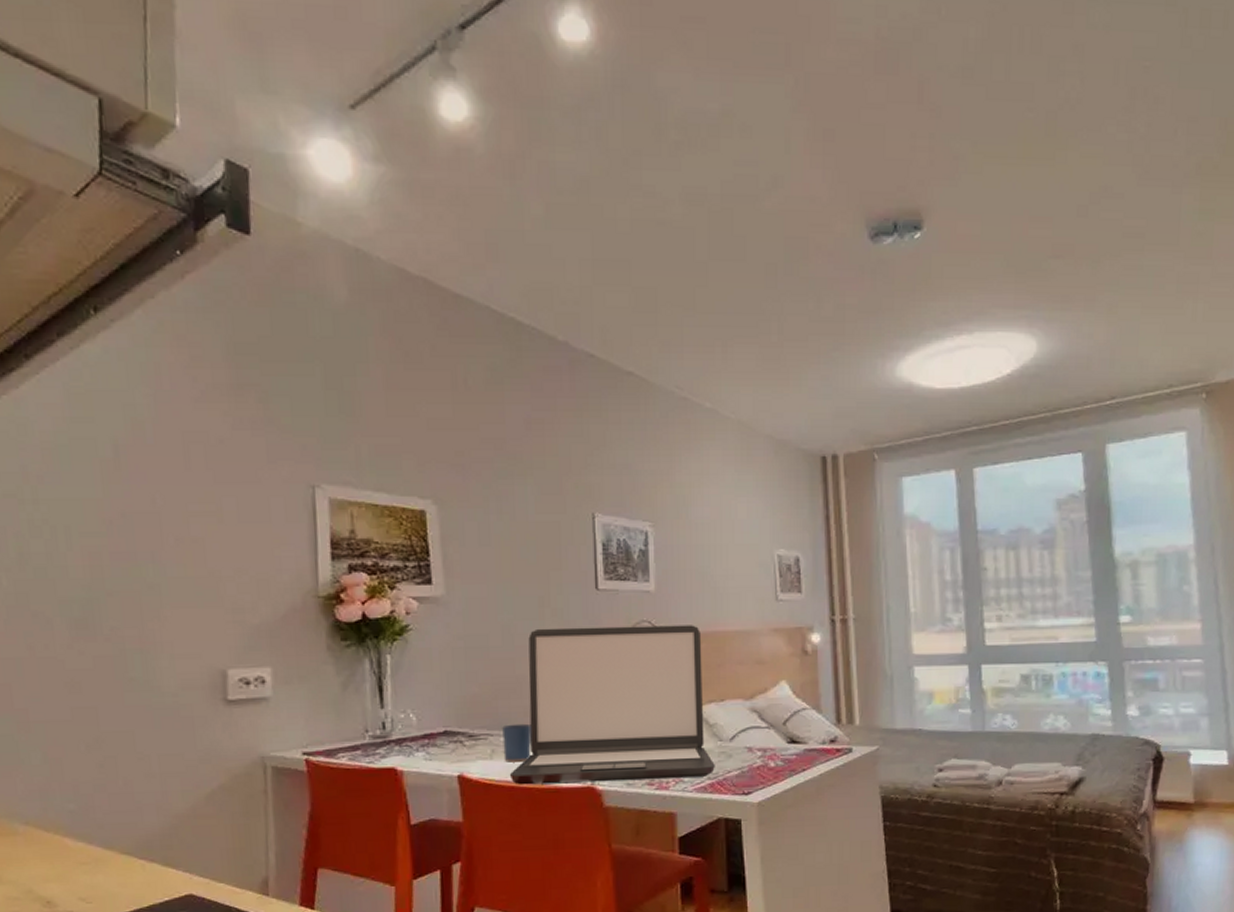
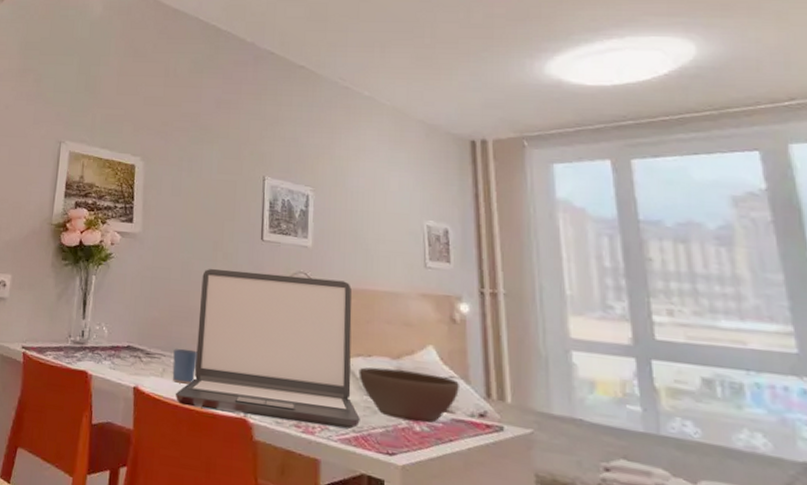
bowl: none [712,709,811,759] -> present [358,367,459,424]

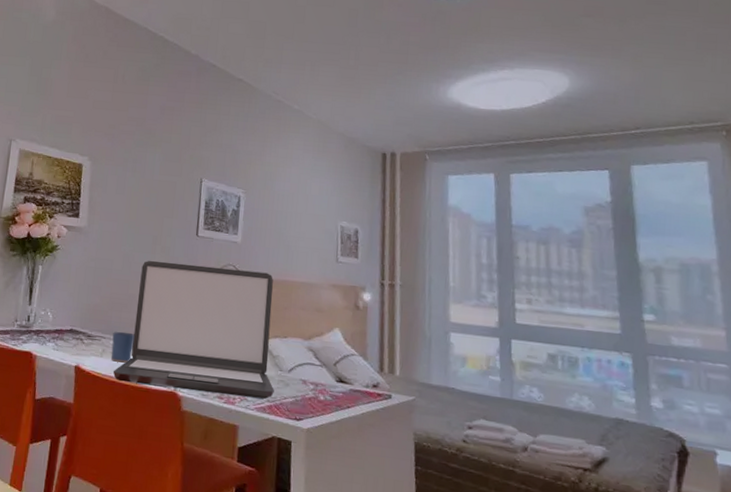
bowl: present [358,367,459,424] -> none [275,346,358,393]

